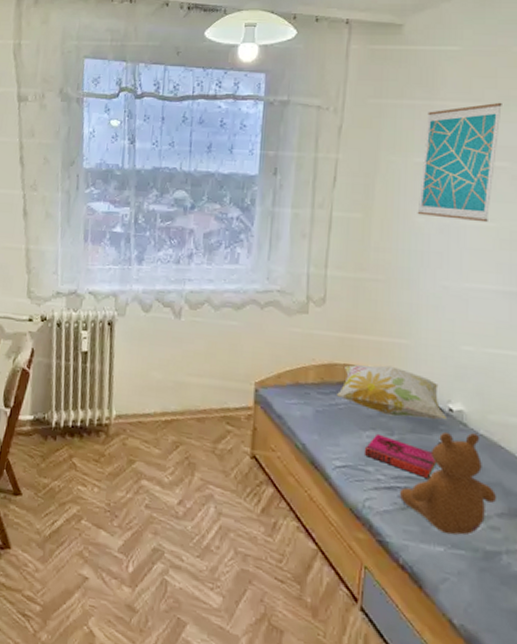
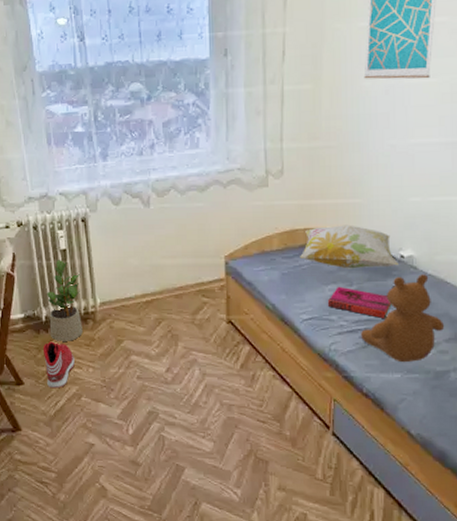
sneaker: none [46,450,80,506] -> present [42,341,75,389]
potted plant: none [58,362,98,454] -> present [47,260,83,341]

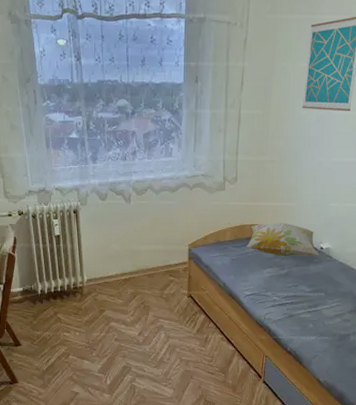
sneaker: present [42,341,75,389] -> none [38,310,64,349]
potted plant: present [47,260,83,341] -> none [43,244,72,311]
hardback book: present [327,286,392,319] -> none [265,270,312,296]
teddy bear: present [360,274,445,363] -> none [287,262,349,328]

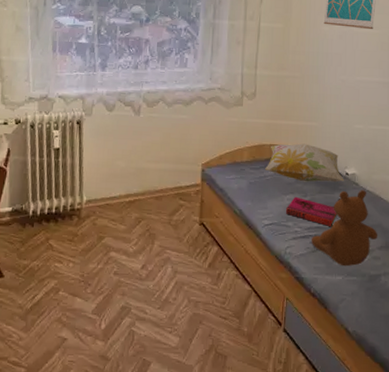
hardback book: none [265,270,312,296] -> present [285,196,337,227]
teddy bear: none [287,262,349,328] -> present [311,190,378,267]

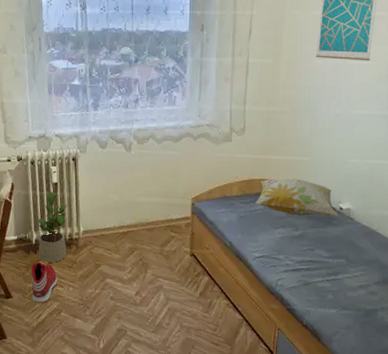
sneaker: none [26,235,56,282] -> present [31,261,58,304]
potted plant: none [35,158,70,236] -> present [38,191,67,263]
hardback book: present [285,196,337,227] -> none [276,230,331,261]
teddy bear: present [311,190,378,267] -> none [303,225,375,300]

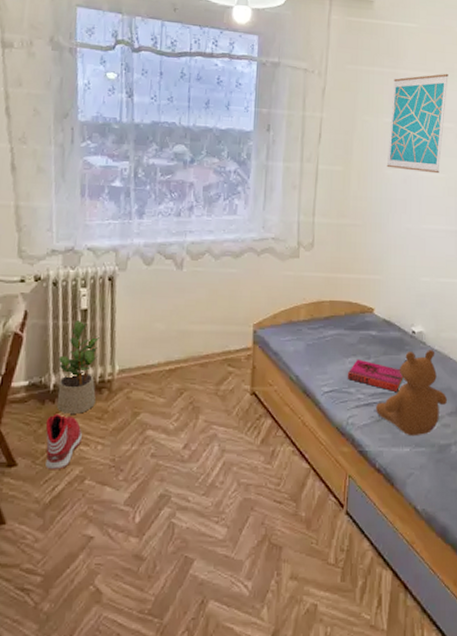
decorative pillow: present [255,178,338,217] -> none [324,299,410,343]
hardback book: none [276,230,331,261] -> present [347,359,404,393]
teddy bear: none [303,225,375,300] -> present [375,350,448,437]

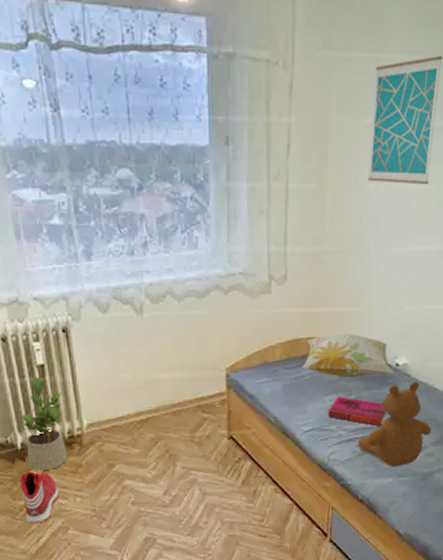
decorative pillow: none [324,299,410,343] -> present [302,333,394,379]

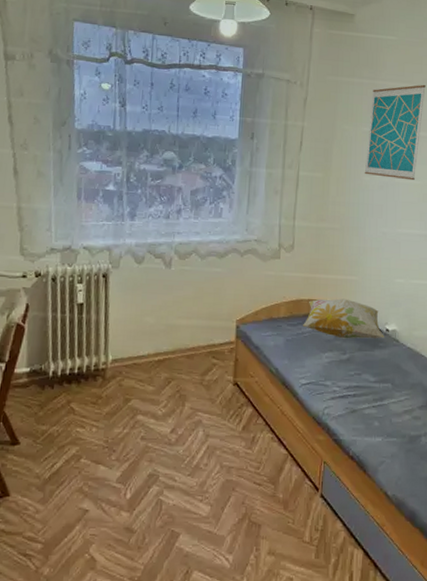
sneaker: present [19,471,59,524] -> none [45,398,78,449]
potted plant: present [22,377,67,470] -> none [55,314,94,399]
hardback book: present [327,396,387,427] -> none [323,354,377,386]
teddy bear: present [357,381,432,468] -> none [349,347,419,427]

